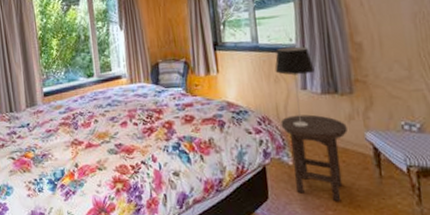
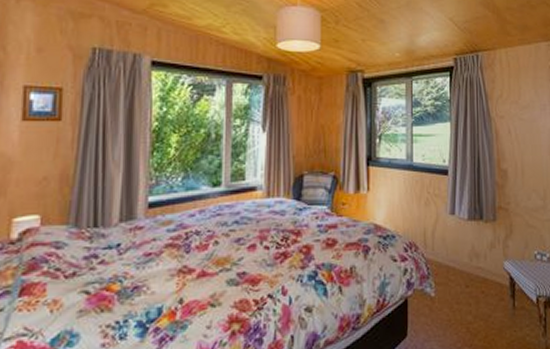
table lamp: present [275,46,315,127] -> none [426,168,464,255]
stool: present [280,114,348,202] -> none [427,241,488,337]

